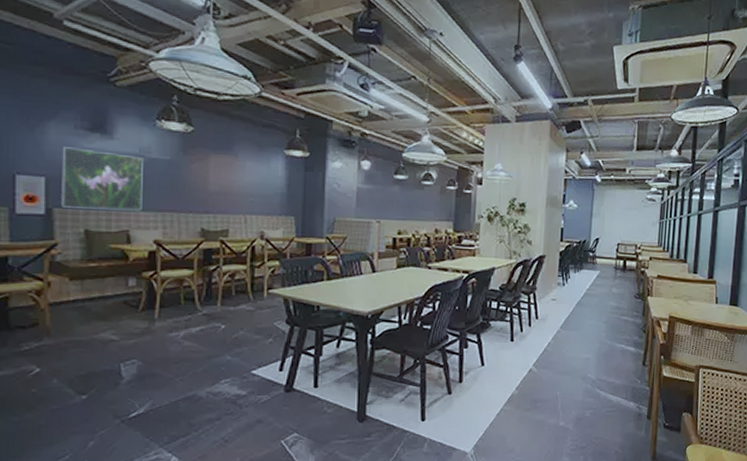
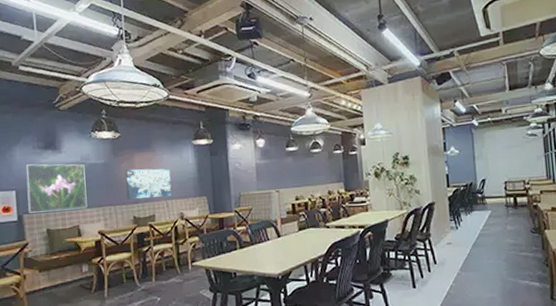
wall art: none [195,172,253,211] -> present [125,168,172,199]

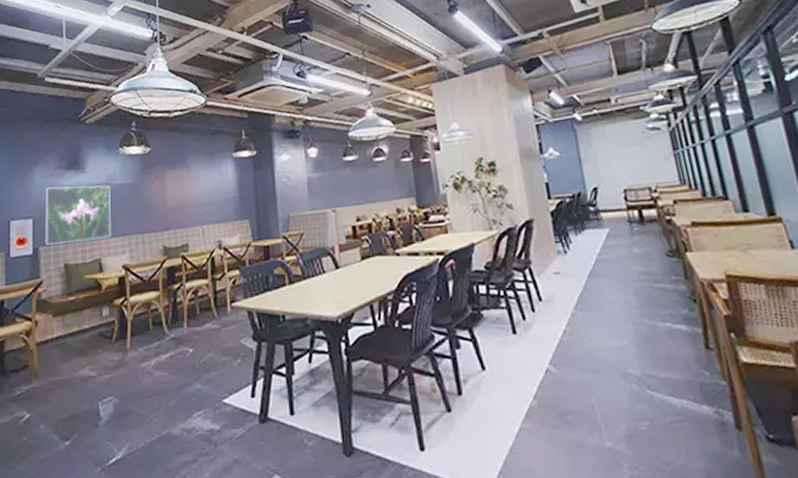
wall art: present [125,168,172,199] -> none [155,187,209,225]

